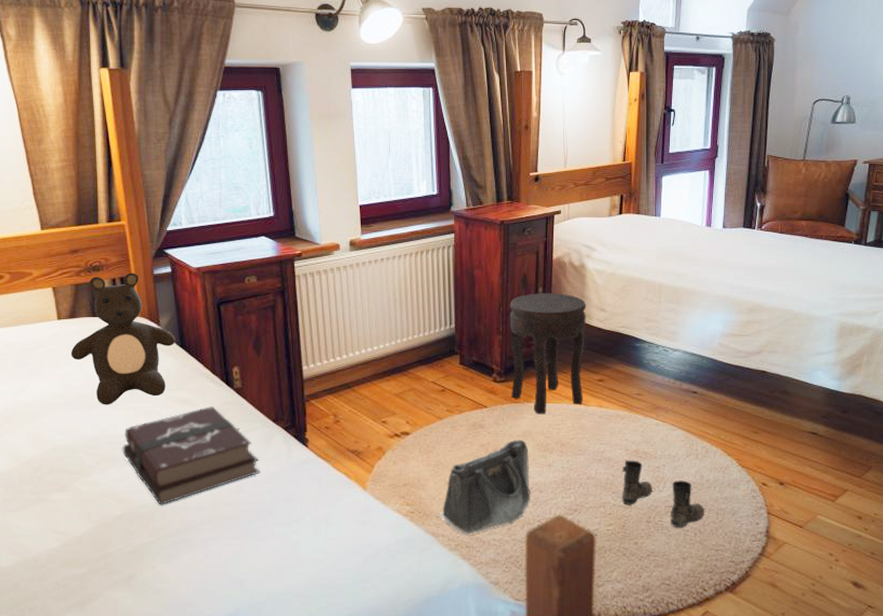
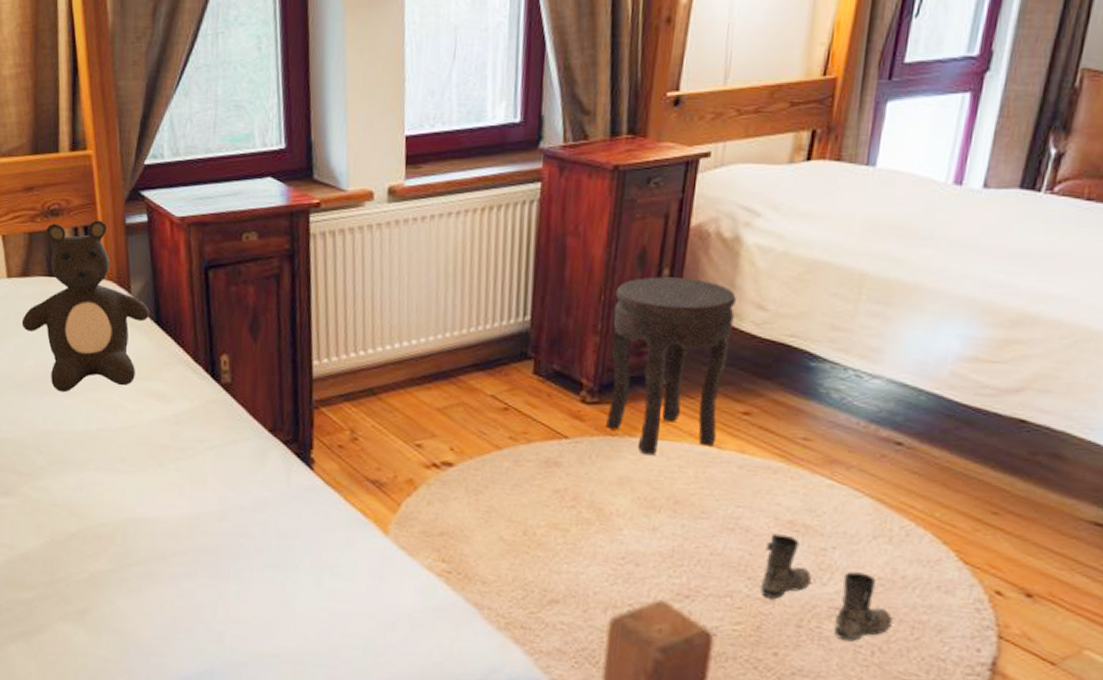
hardback book: present [122,406,260,506] -> none [79,404,250,527]
saddlebag: present [439,440,530,535] -> none [486,487,625,612]

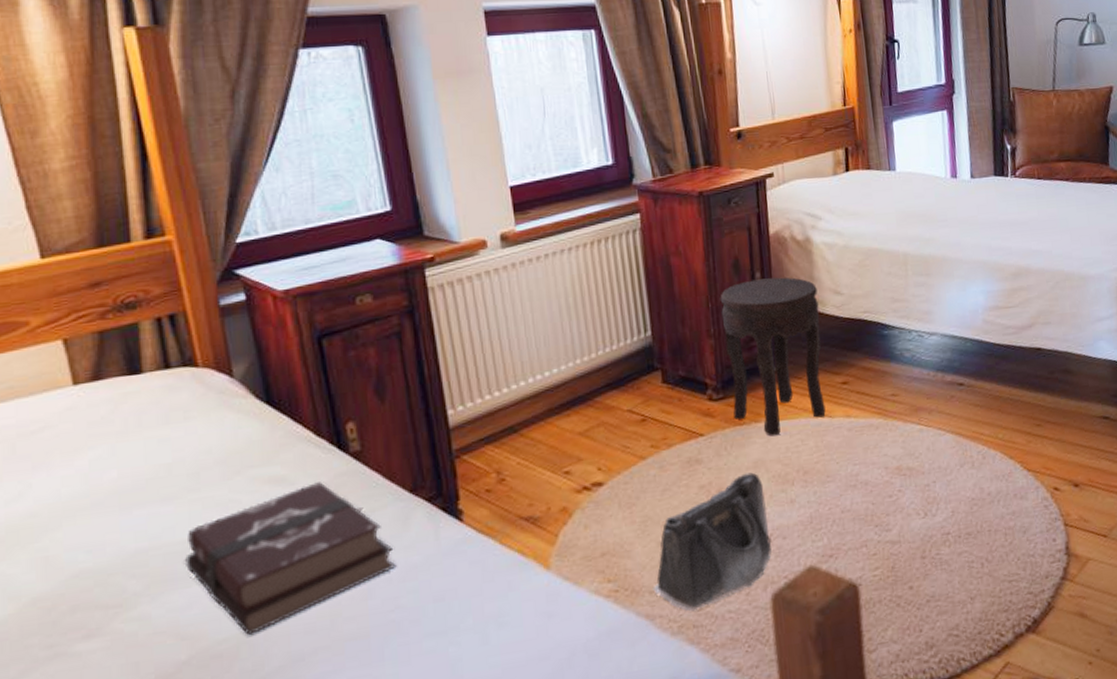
teddy bear: present [21,220,150,393] -> none [96,306,258,501]
hardback book: none [79,404,250,527] -> present [184,482,397,636]
saddlebag: none [486,487,625,612] -> present [653,472,771,612]
boots: present [760,533,892,642] -> none [883,479,990,560]

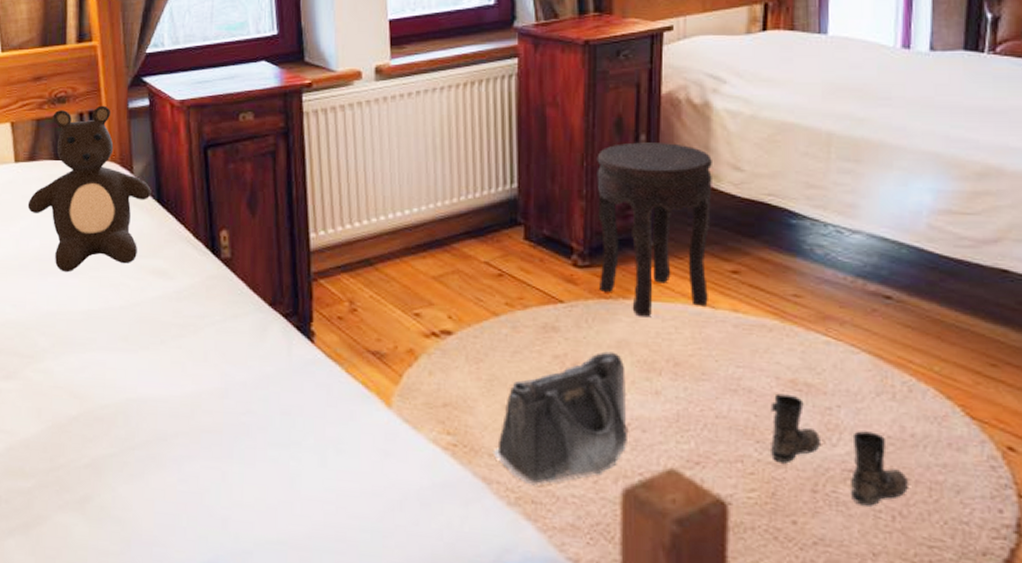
teddy bear: none [96,306,258,501] -> present [27,105,151,273]
hardback book: present [184,482,397,636] -> none [81,280,251,408]
boots: none [883,479,990,560] -> present [771,393,908,506]

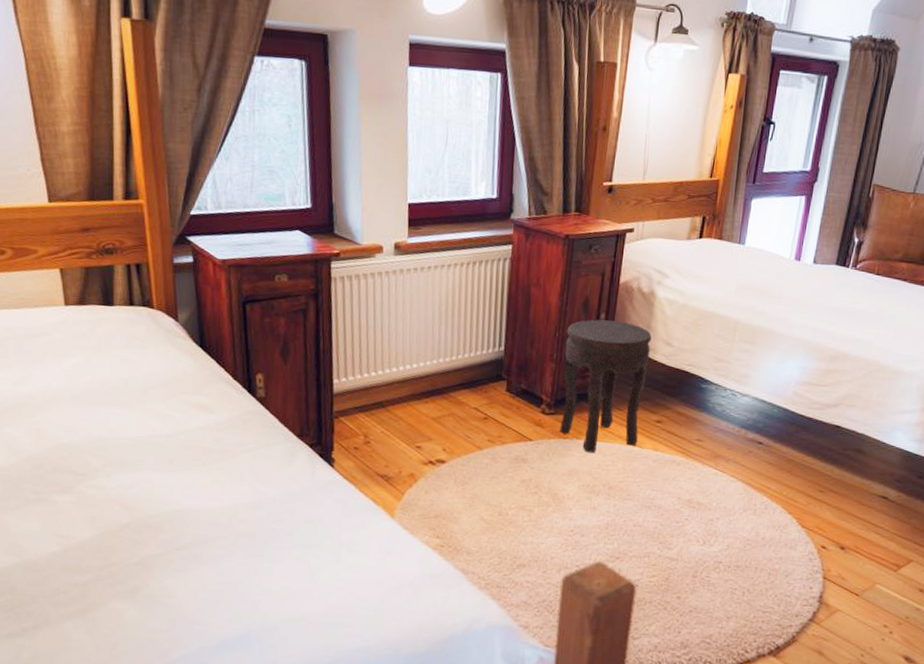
teddy bear: present [27,105,151,273] -> none [78,259,195,405]
saddlebag: present [492,351,627,486] -> none [470,478,574,575]
boots: present [771,393,908,506] -> none [669,509,756,586]

